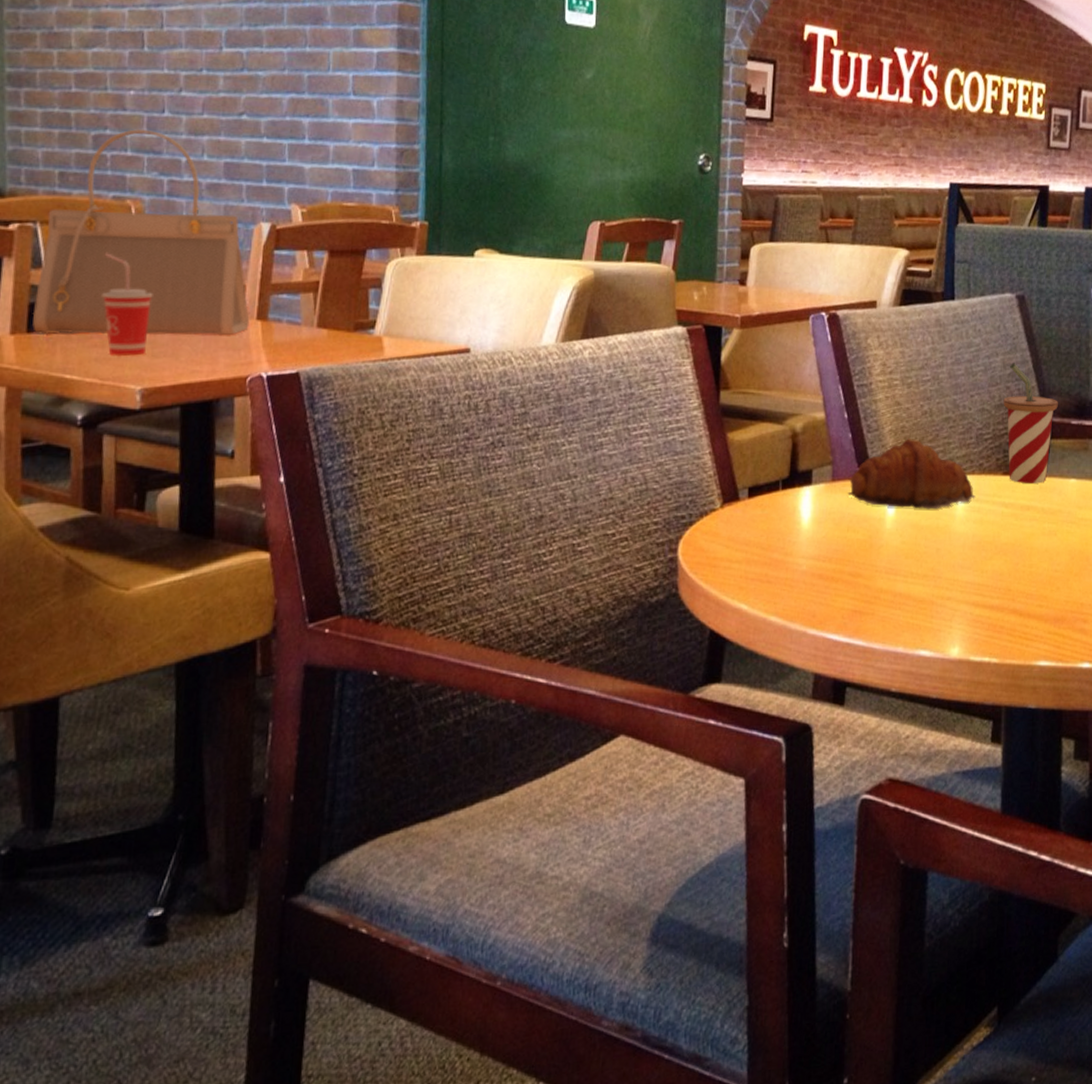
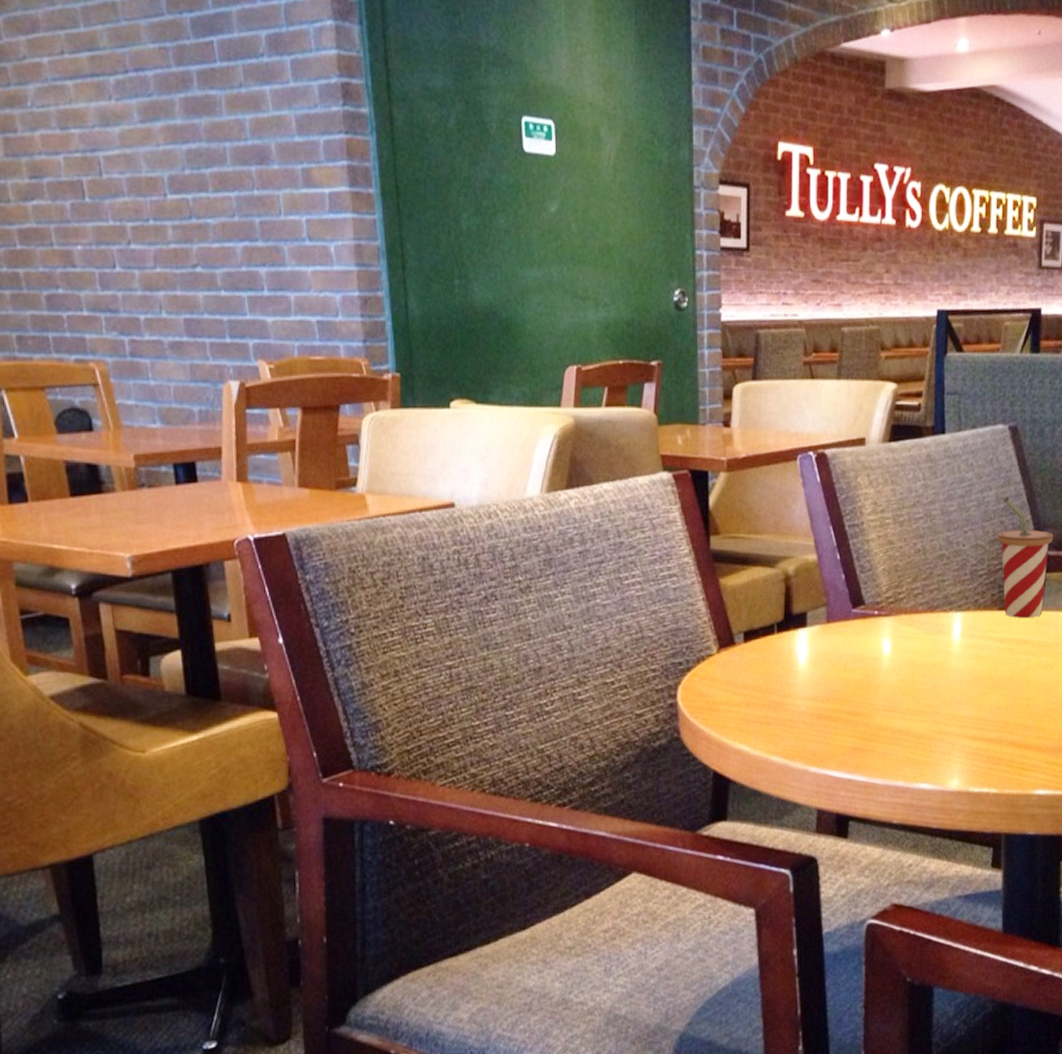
handbag: present [32,129,250,336] -> none [11,287,230,504]
beverage cup: present [102,253,153,356] -> none [74,419,130,523]
croissant: present [847,437,975,509] -> none [843,576,971,647]

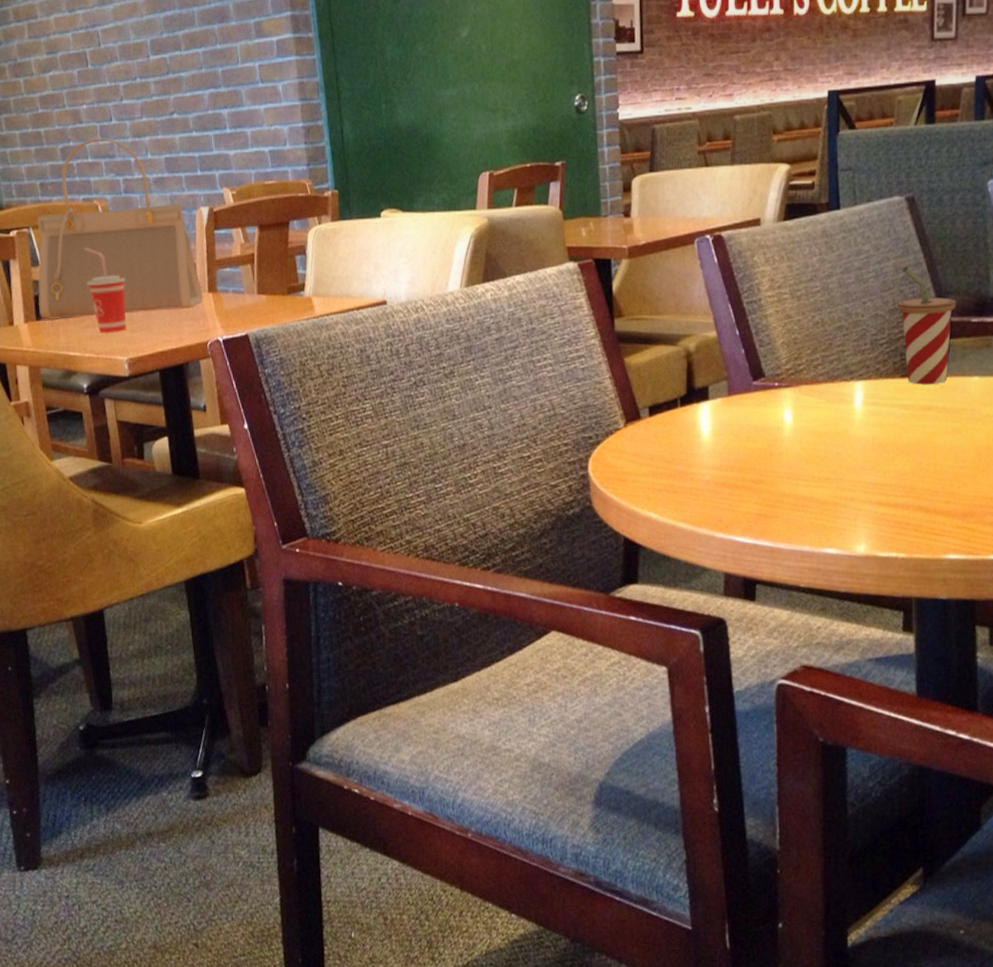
handbag: none [11,287,230,504] -> present [37,138,203,320]
beverage cup: none [74,419,130,523] -> present [83,247,126,333]

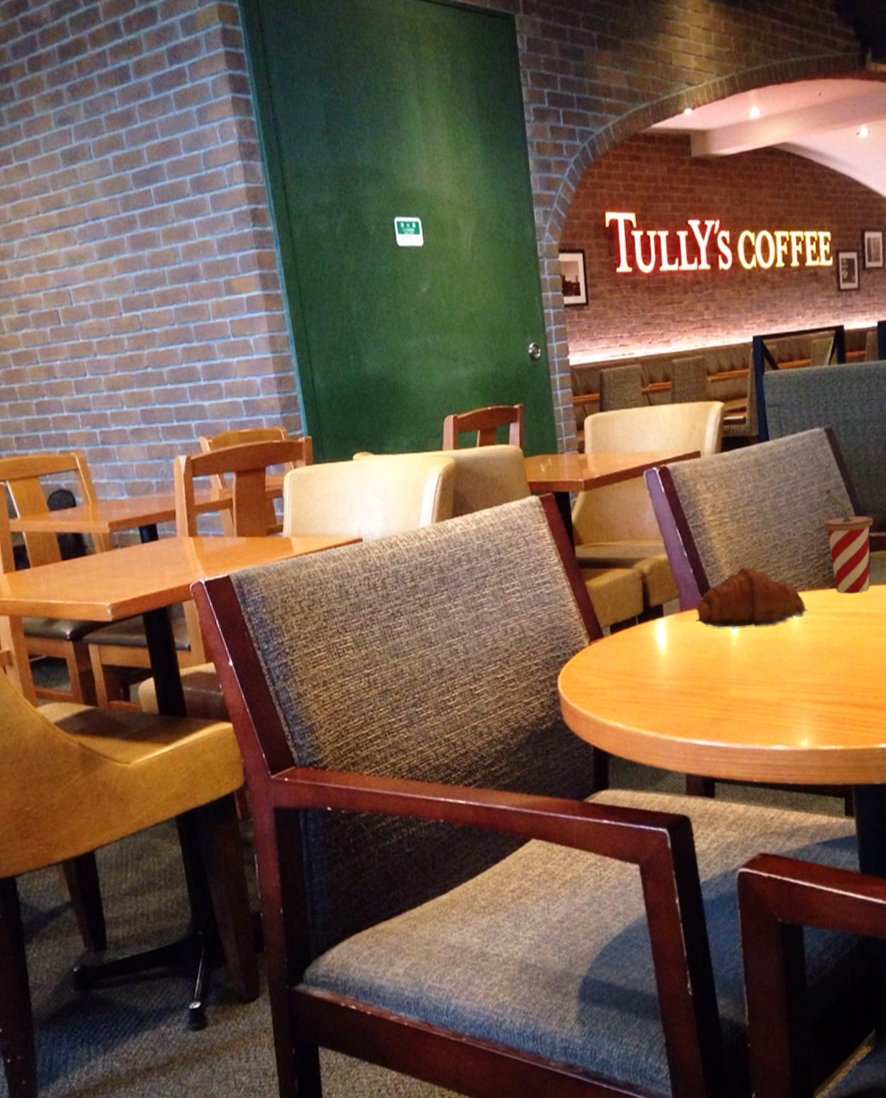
handbag: present [37,138,203,320] -> none [13,392,184,570]
beverage cup: present [83,247,126,333] -> none [62,498,108,580]
croissant: none [744,348,873,416] -> present [695,566,808,628]

